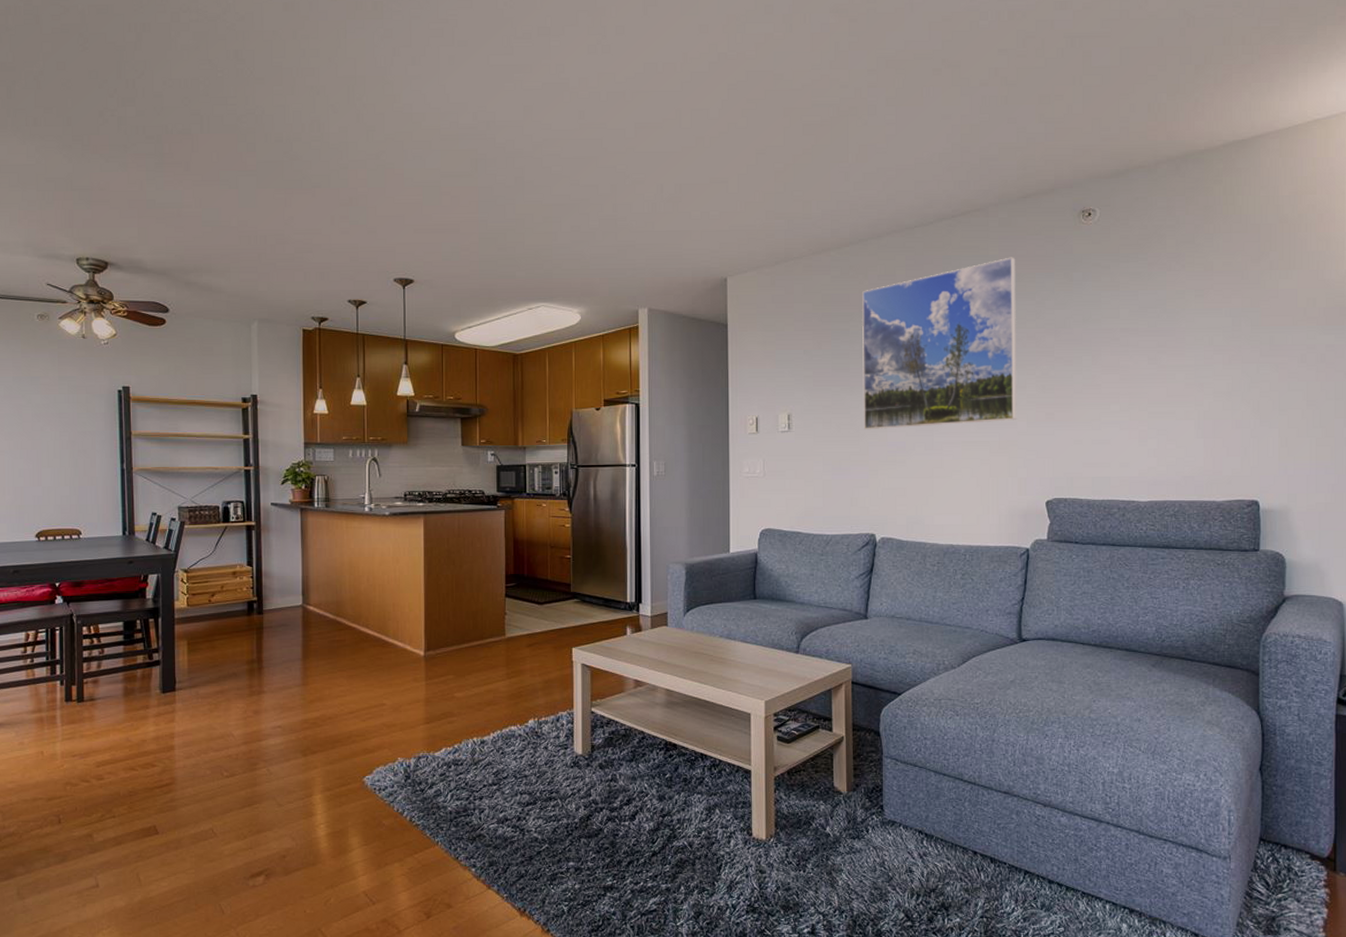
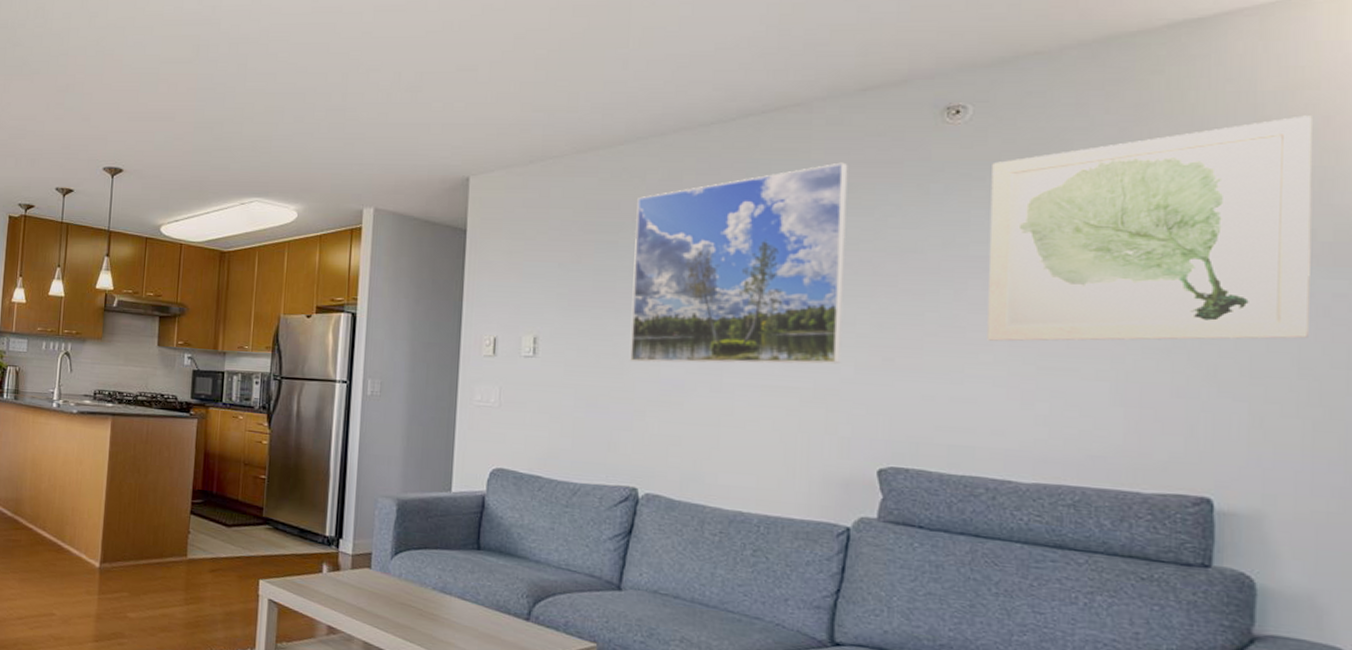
wall art: none [1114,214,1313,394] -> present [987,115,1313,342]

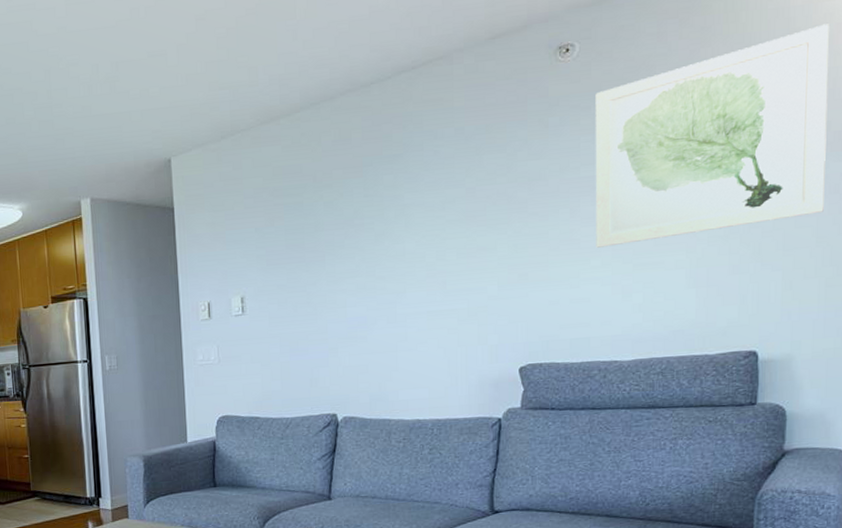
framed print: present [630,162,848,365] -> none [316,106,487,307]

